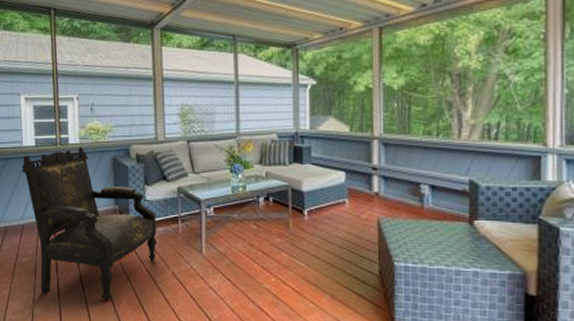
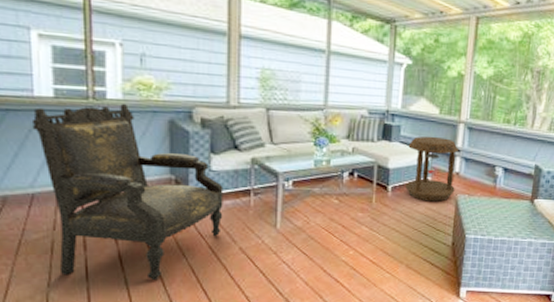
side table: none [320,155,376,225] -> present [405,136,458,202]

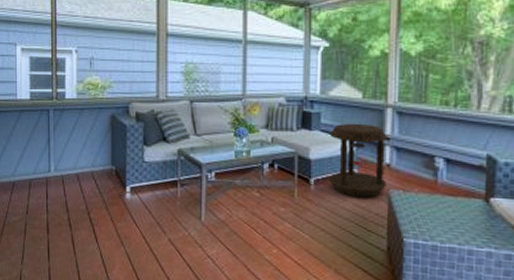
armchair: present [31,104,223,281] -> none [15,103,154,267]

